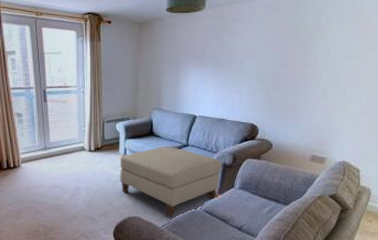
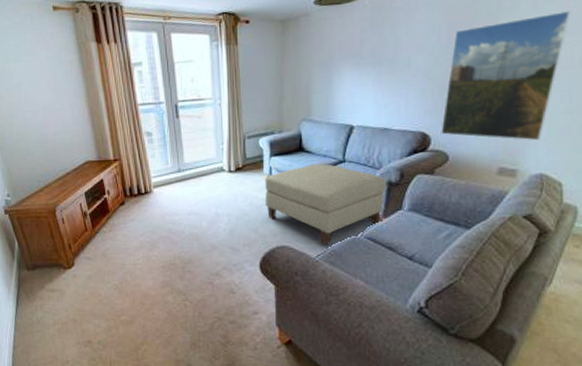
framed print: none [267,30,369,135] -> present [441,10,571,141]

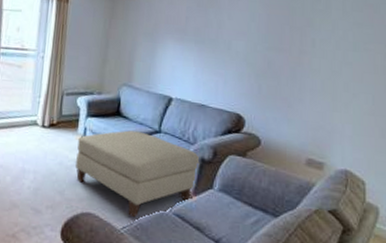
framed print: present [441,10,571,141] -> none [255,21,375,138]

